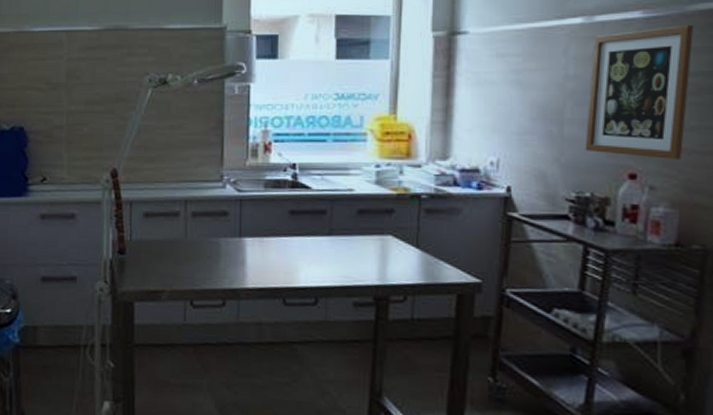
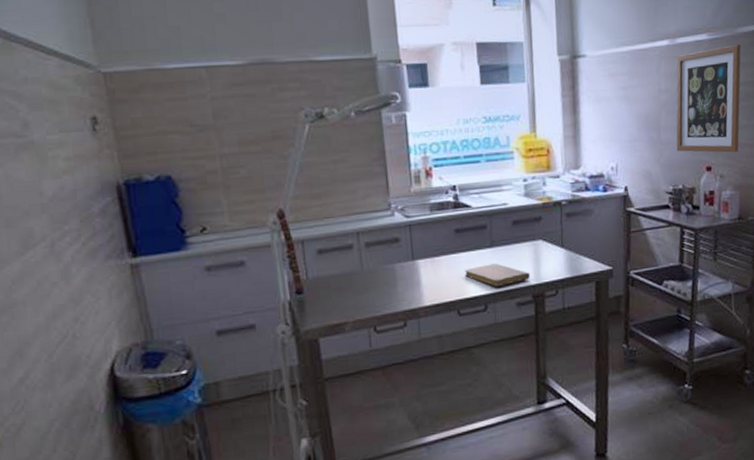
notebook: none [296,253,373,281] -> present [464,263,530,287]

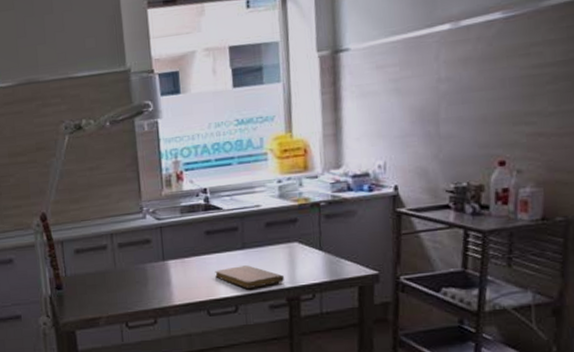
wall art: present [676,45,741,153] -> none [459,20,548,146]

